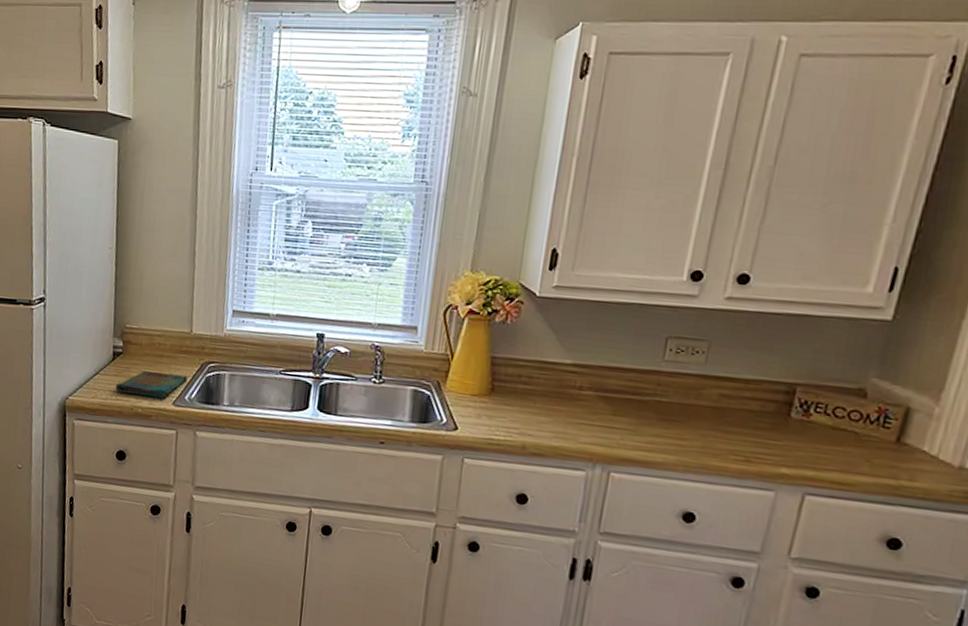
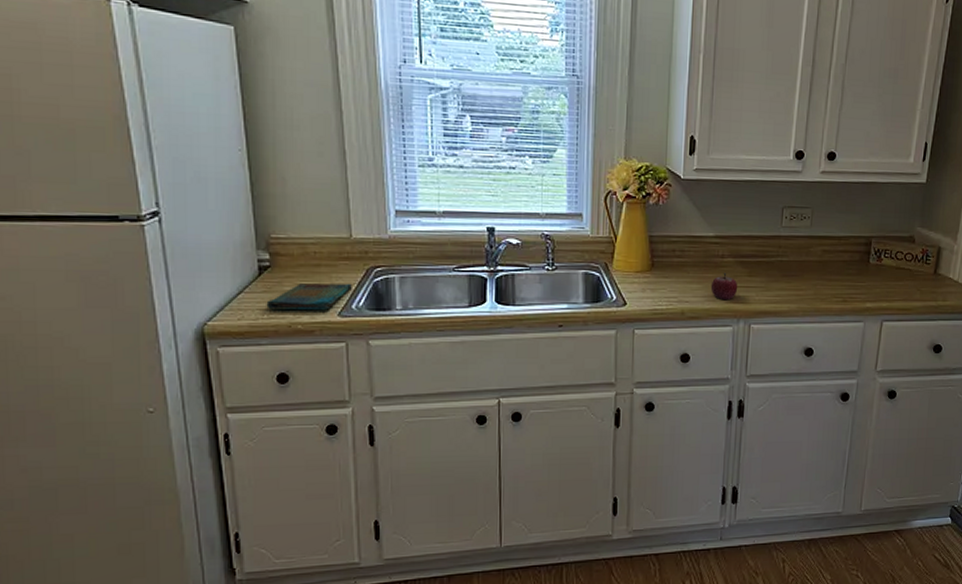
fruit: none [561,406,598,440] -> present [710,272,738,299]

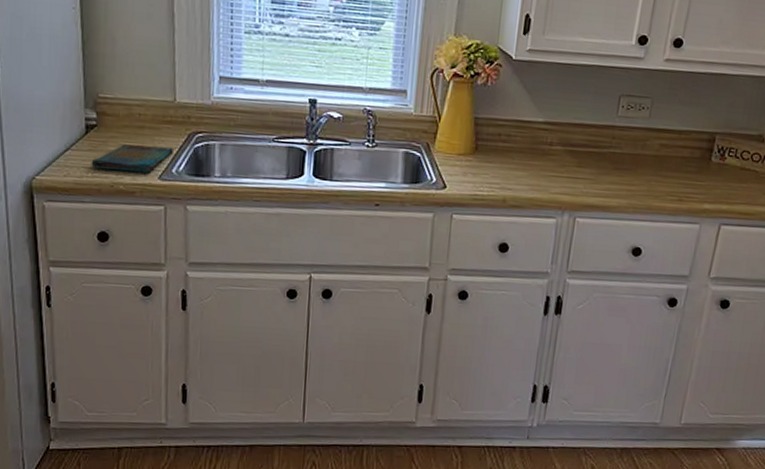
fruit: present [710,272,738,299] -> none [535,161,566,190]

